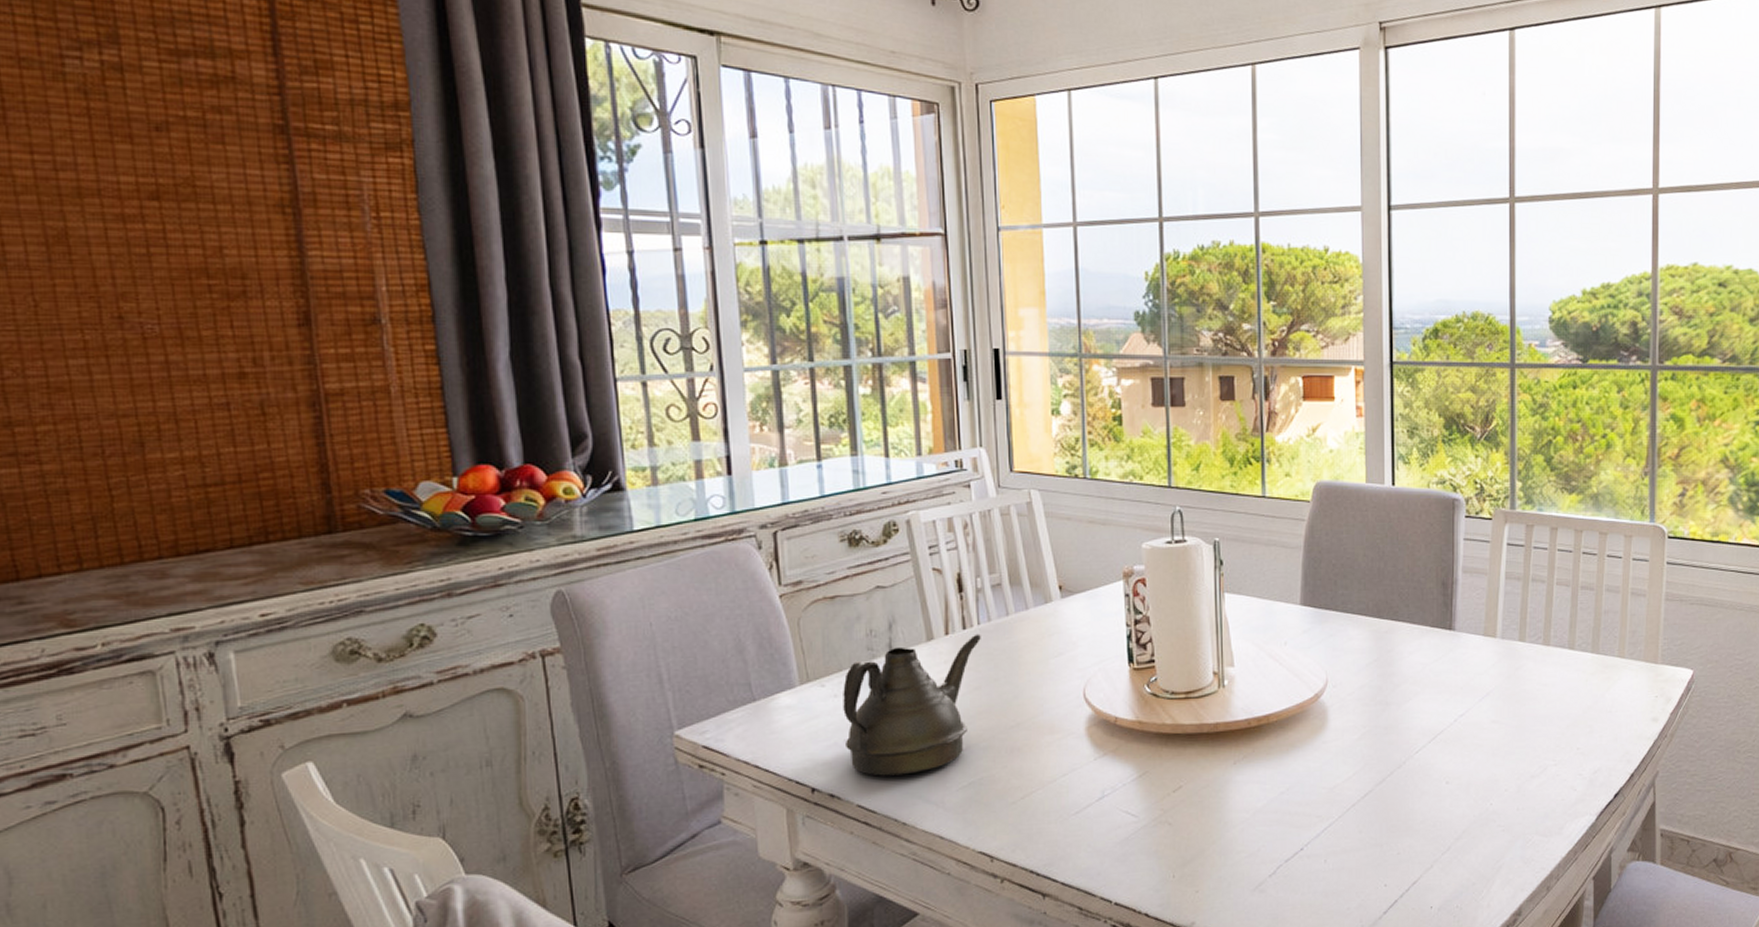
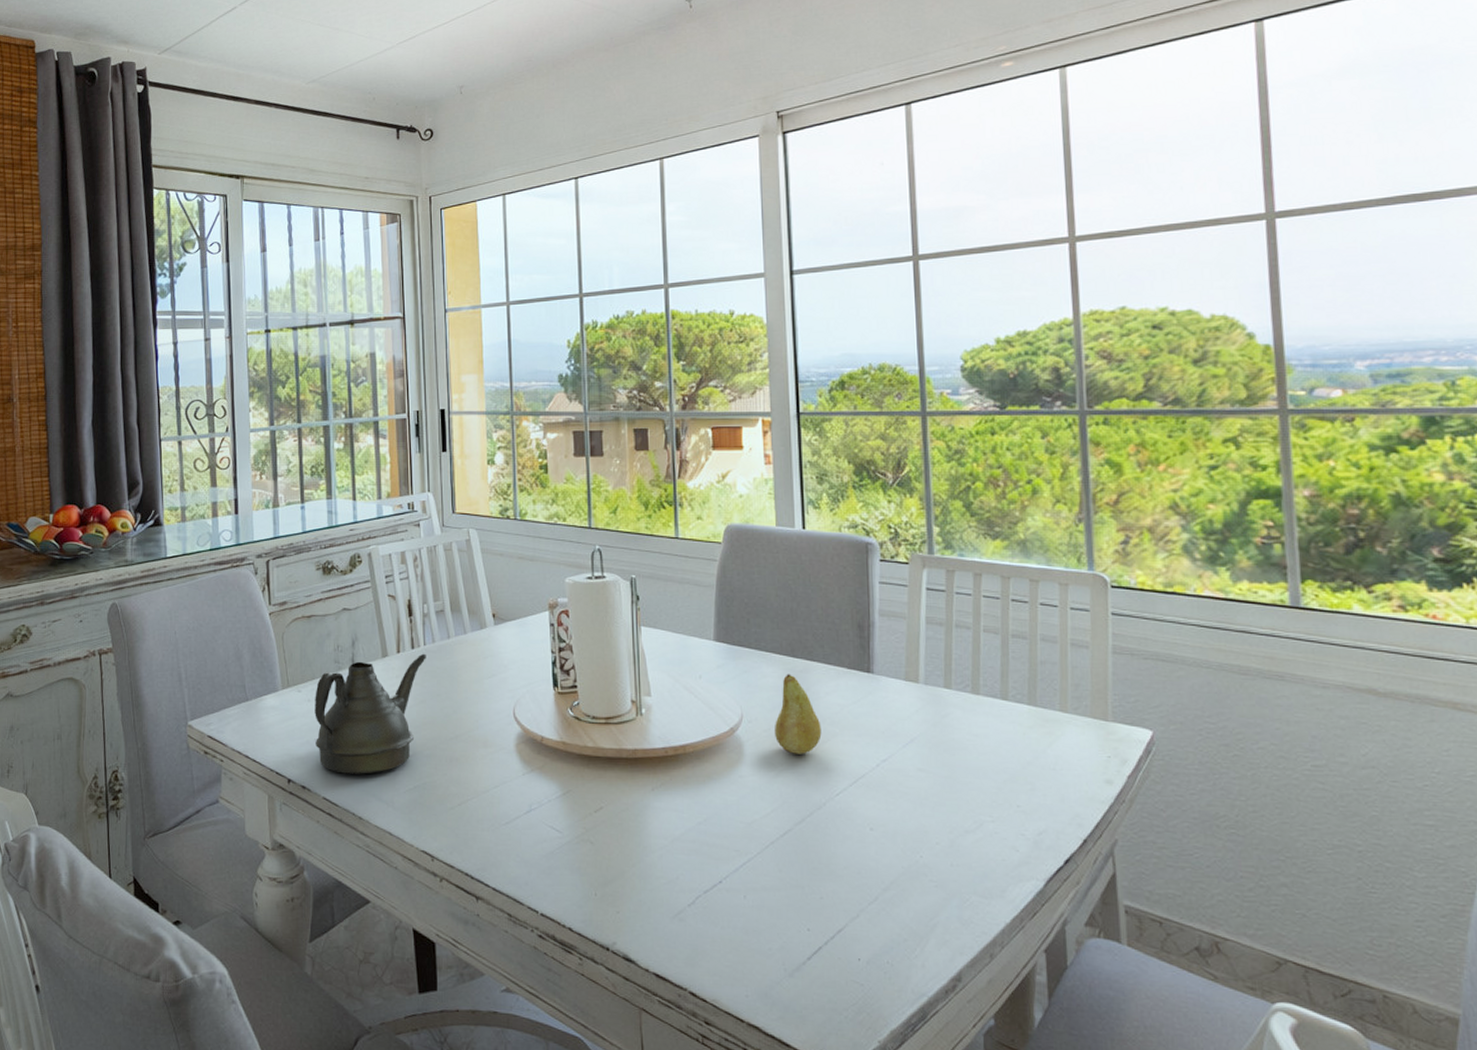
fruit: none [1358,635,1404,716] -> present [774,674,822,754]

